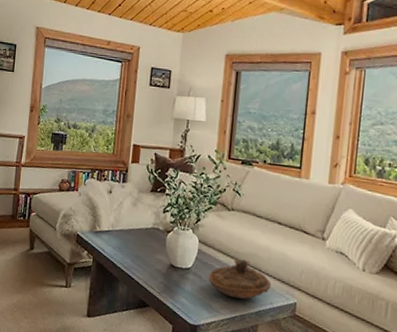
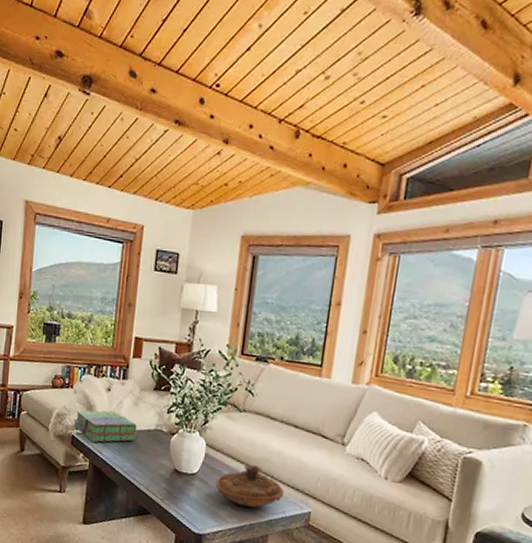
stack of books: none [78,211,138,241] -> present [73,410,139,443]

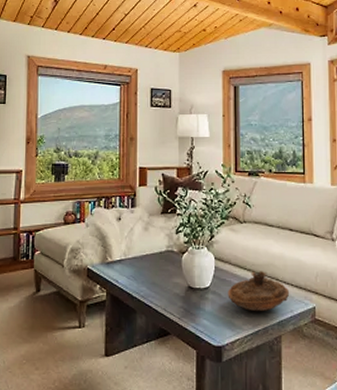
stack of books: present [73,410,139,443] -> none [88,239,152,271]

